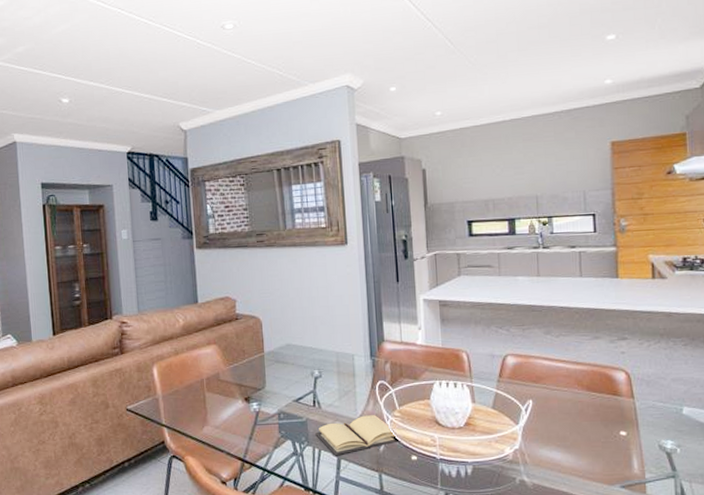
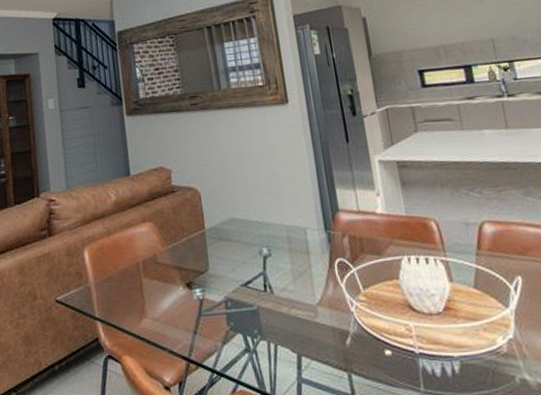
book: present [315,415,402,456] -> none [269,300,372,352]

